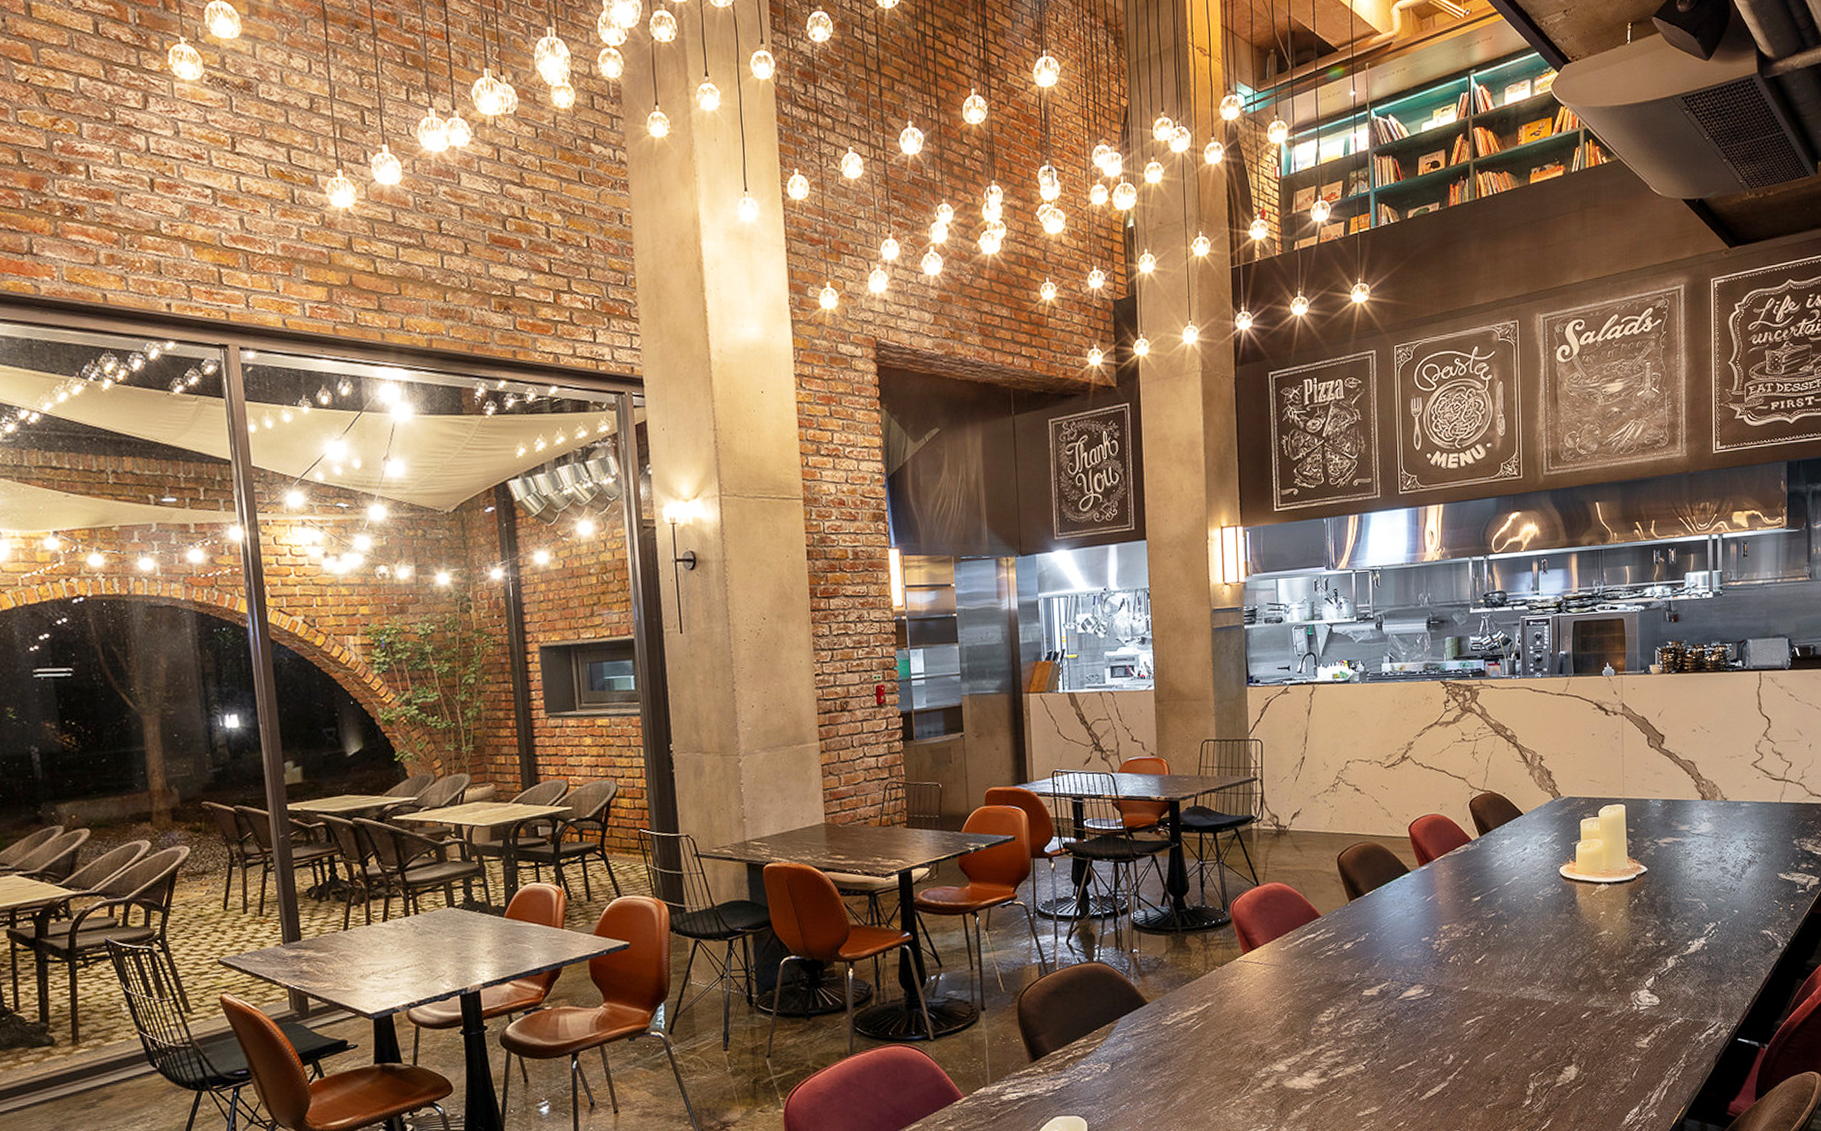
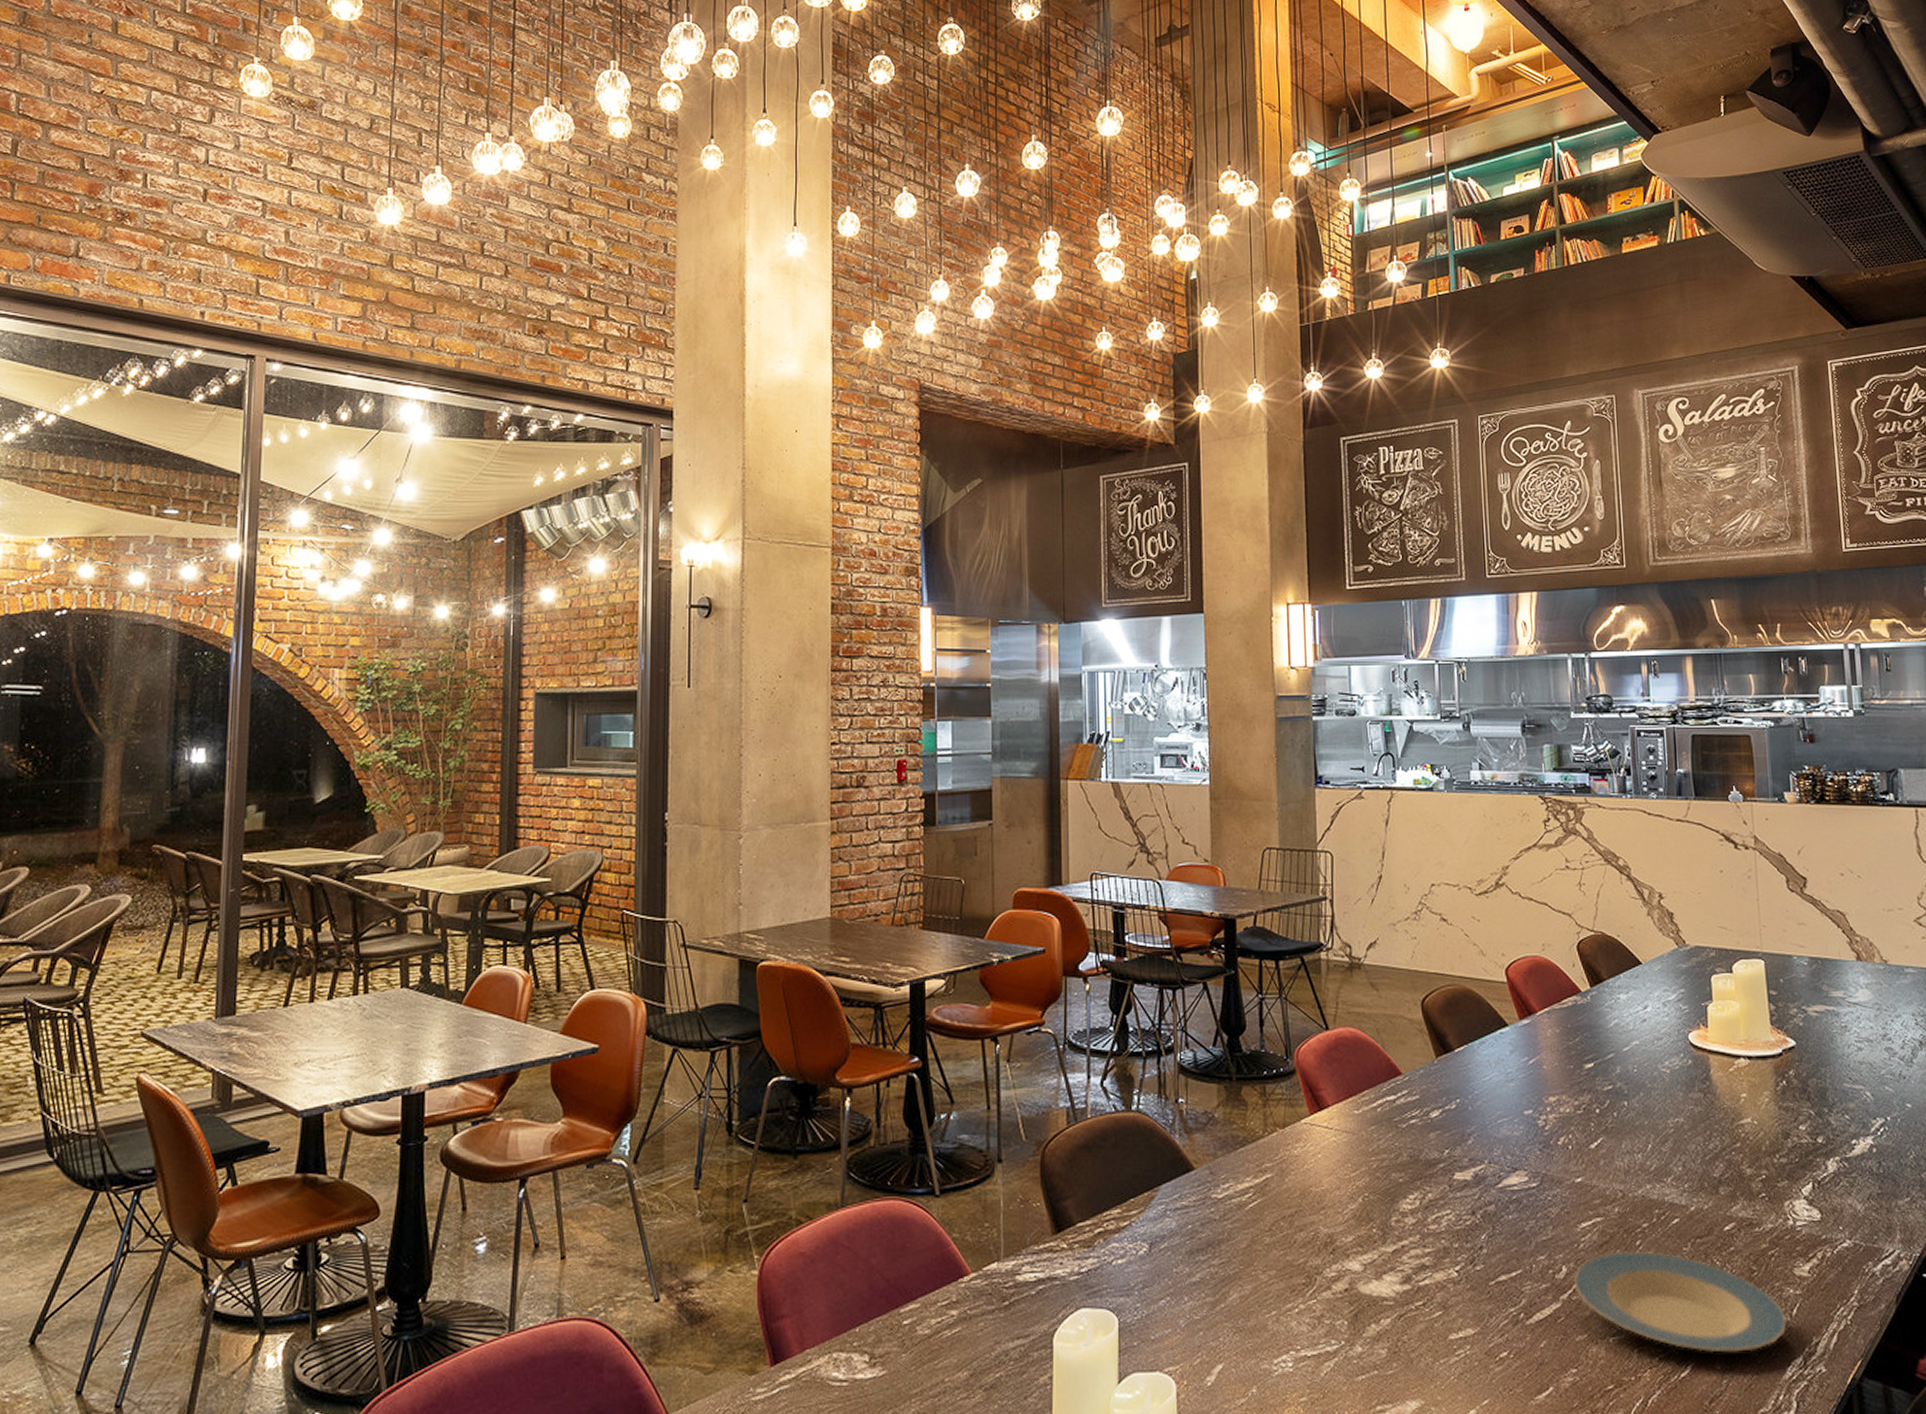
plate: none [1458,1038,1628,1110] -> present [1573,1251,1787,1353]

